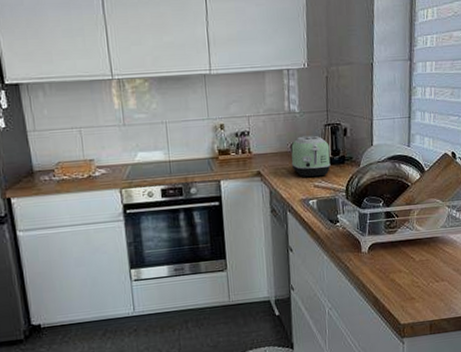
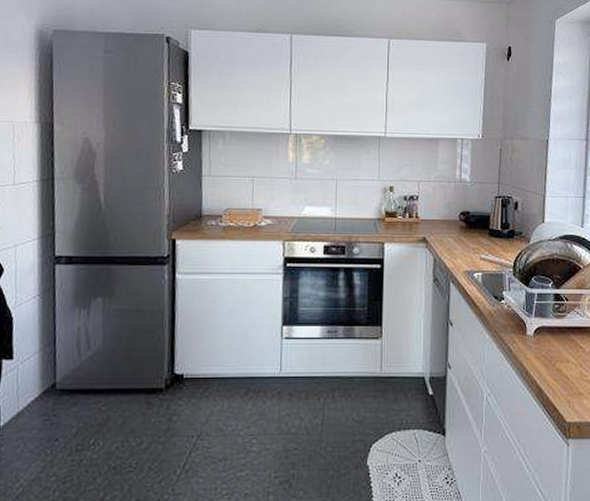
toaster: present [291,135,331,178] -> none [458,206,499,249]

